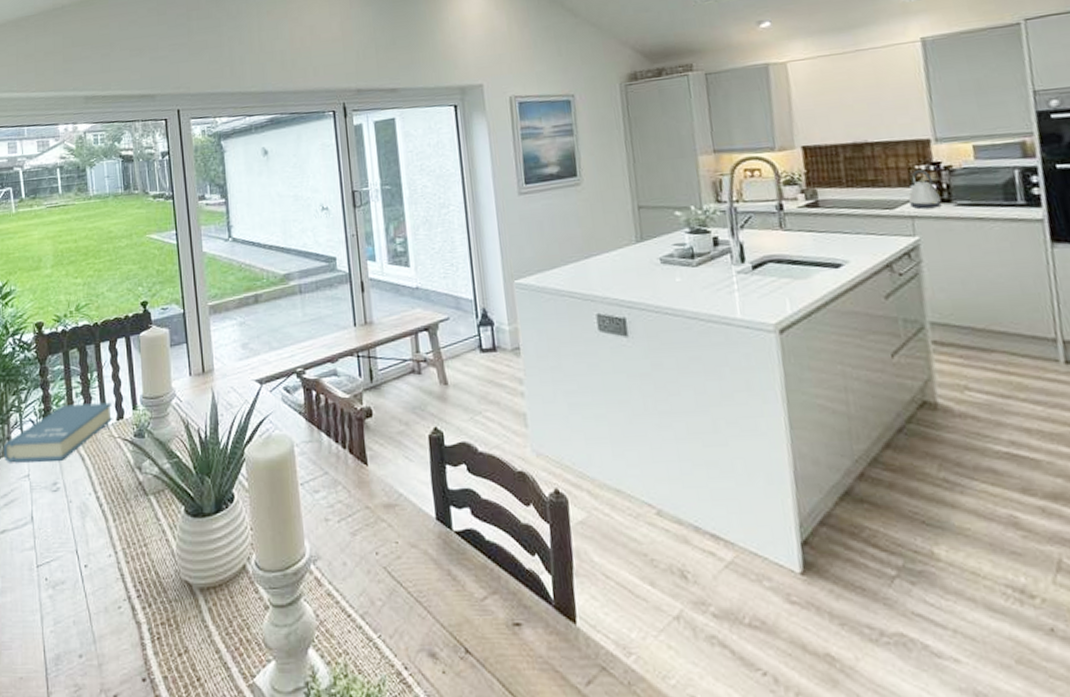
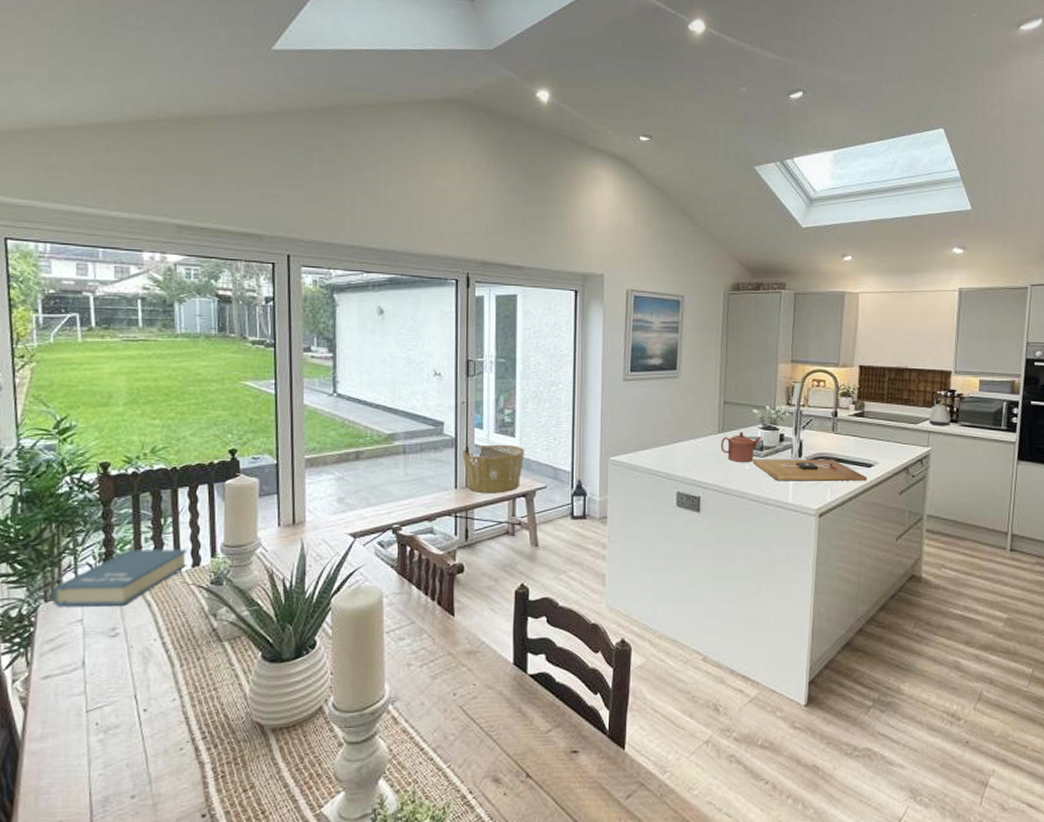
basket: none [357,275,422,330] -> present [462,444,525,494]
teapot: none [641,239,691,275] -> present [721,432,762,462]
cutting board: none [682,261,837,293] -> present [752,459,867,481]

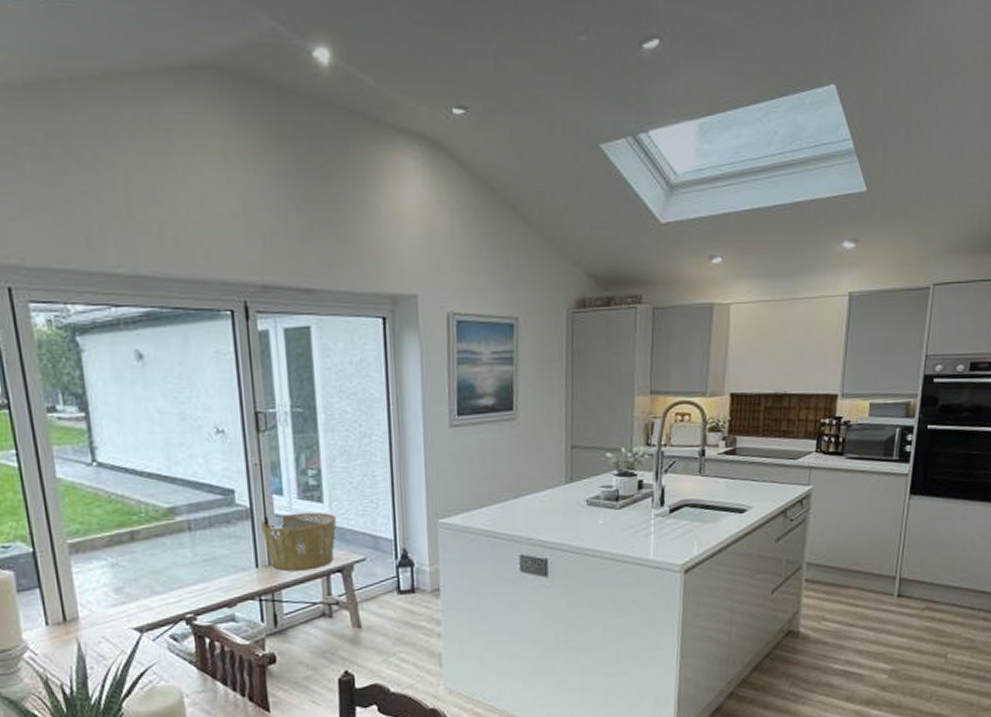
teapot: present [721,432,762,462] -> none [569,480,617,516]
cutting board: present [752,459,867,481] -> none [606,506,739,535]
kettle: present [928,395,951,427] -> none [809,423,835,461]

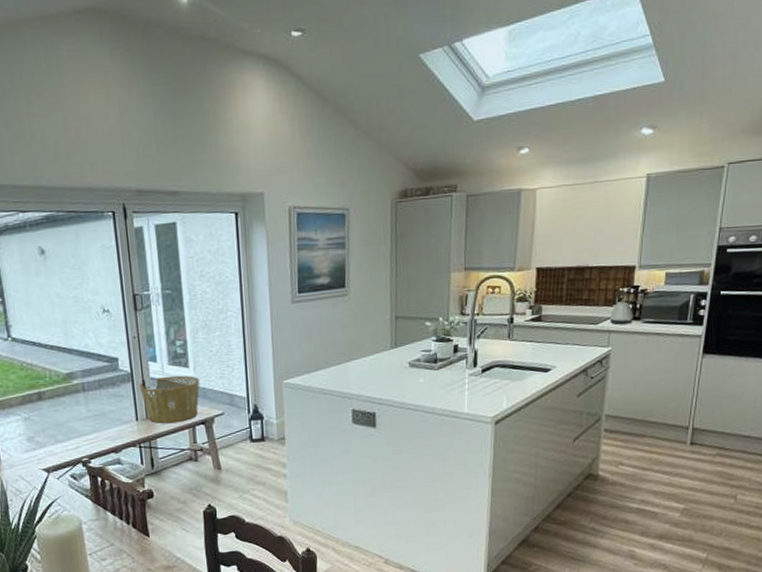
kettle: none [809,423,835,461] -> present [609,292,633,325]

